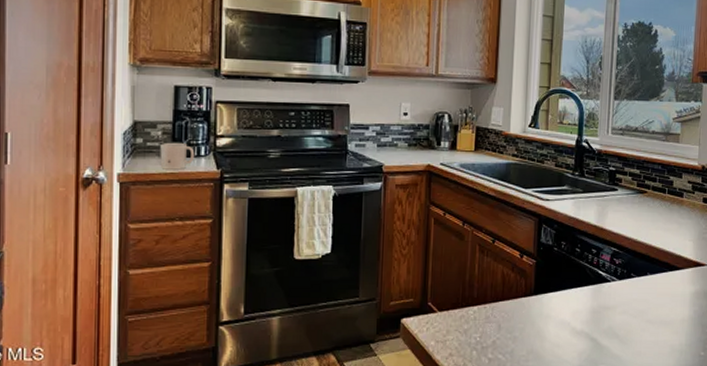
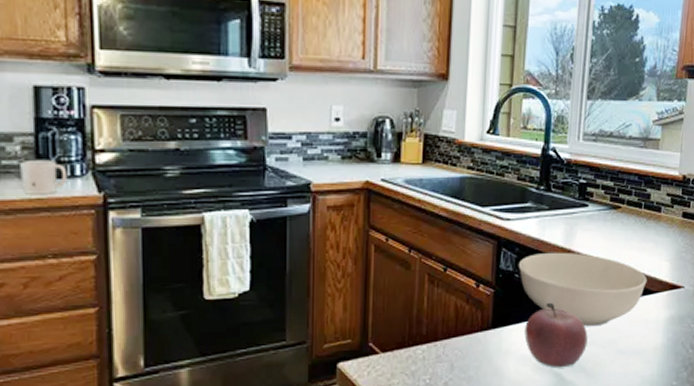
bowl: none [556,229,673,296] -> present [518,252,648,326]
fruit: none [563,274,620,333] -> present [524,302,588,367]

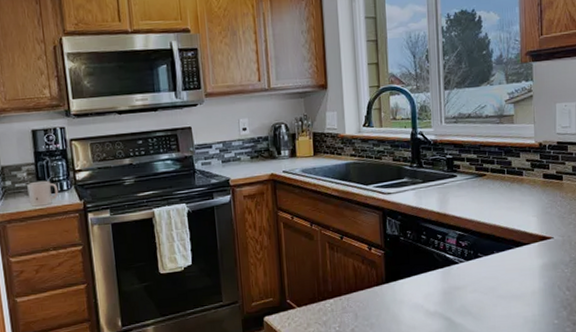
bowl: present [518,252,648,326] -> none [402,216,518,276]
fruit: present [524,302,588,367] -> none [414,258,471,313]

